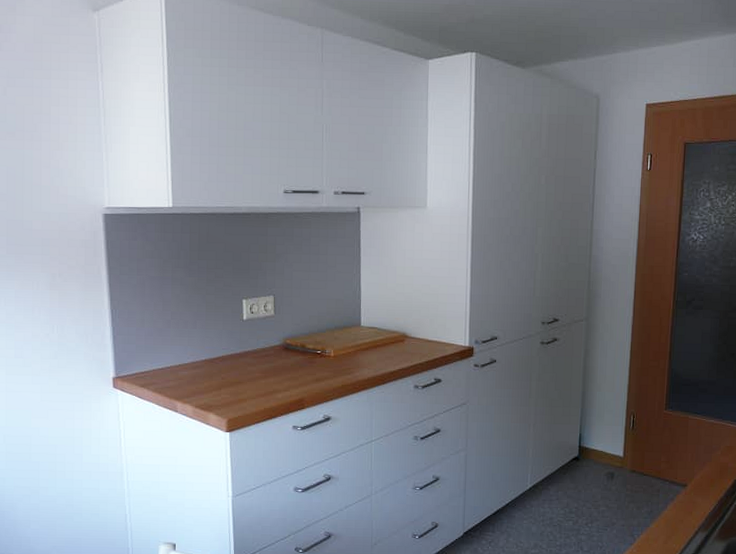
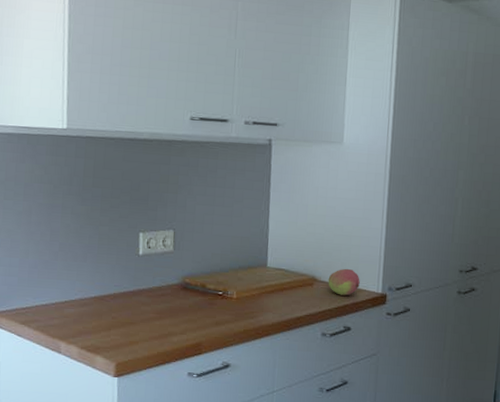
fruit: none [418,324,448,350] -> present [328,268,360,296]

